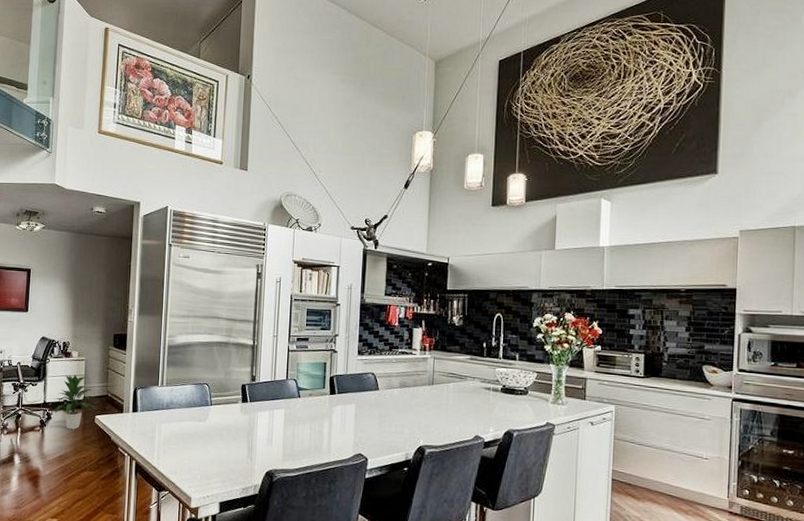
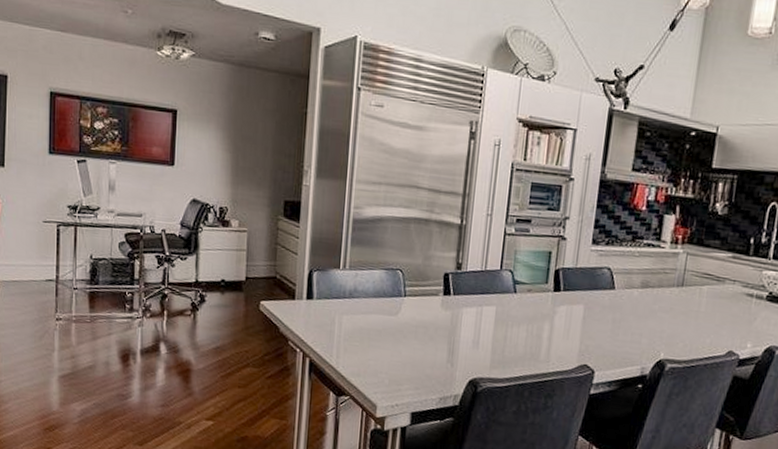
indoor plant: present [54,374,96,429] -> none [209,248,261,316]

